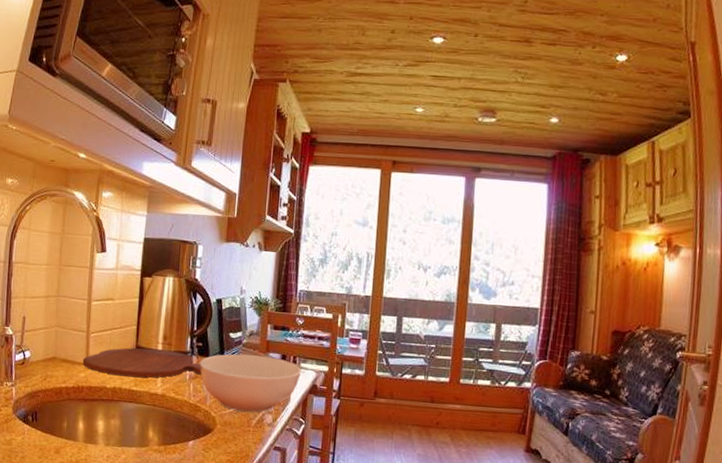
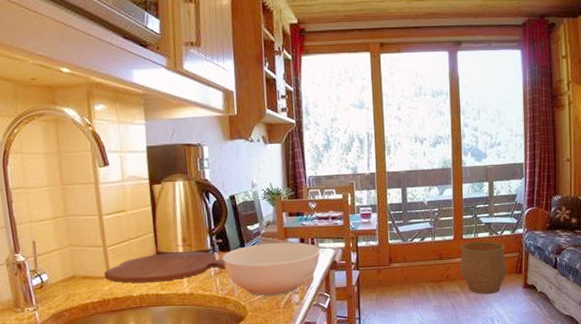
basket: none [452,388,509,452] -> present [459,241,508,294]

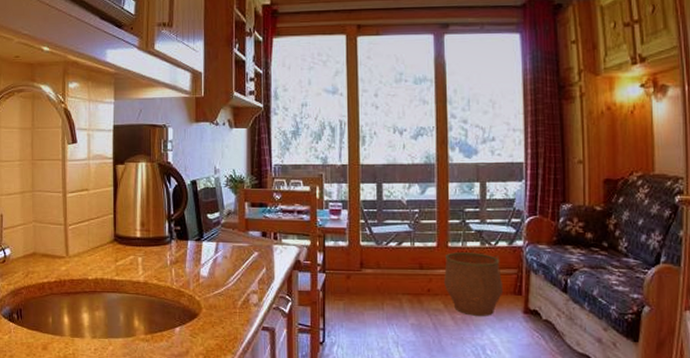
cutting board: present [105,251,226,283] -> none [64,236,182,267]
bowl: present [222,242,321,296] -> none [180,235,284,293]

